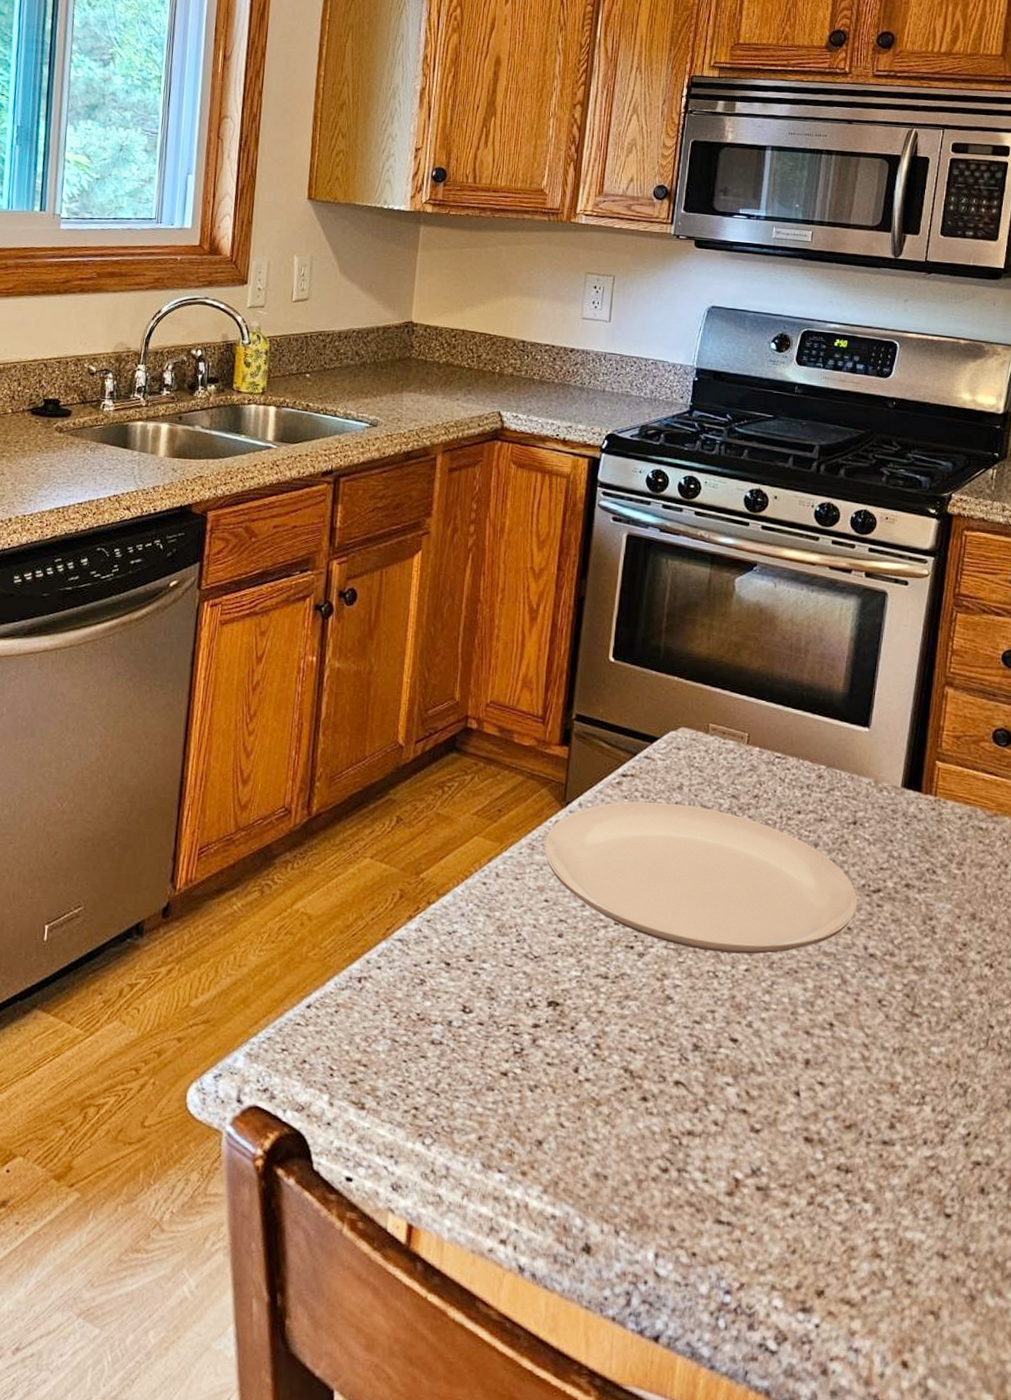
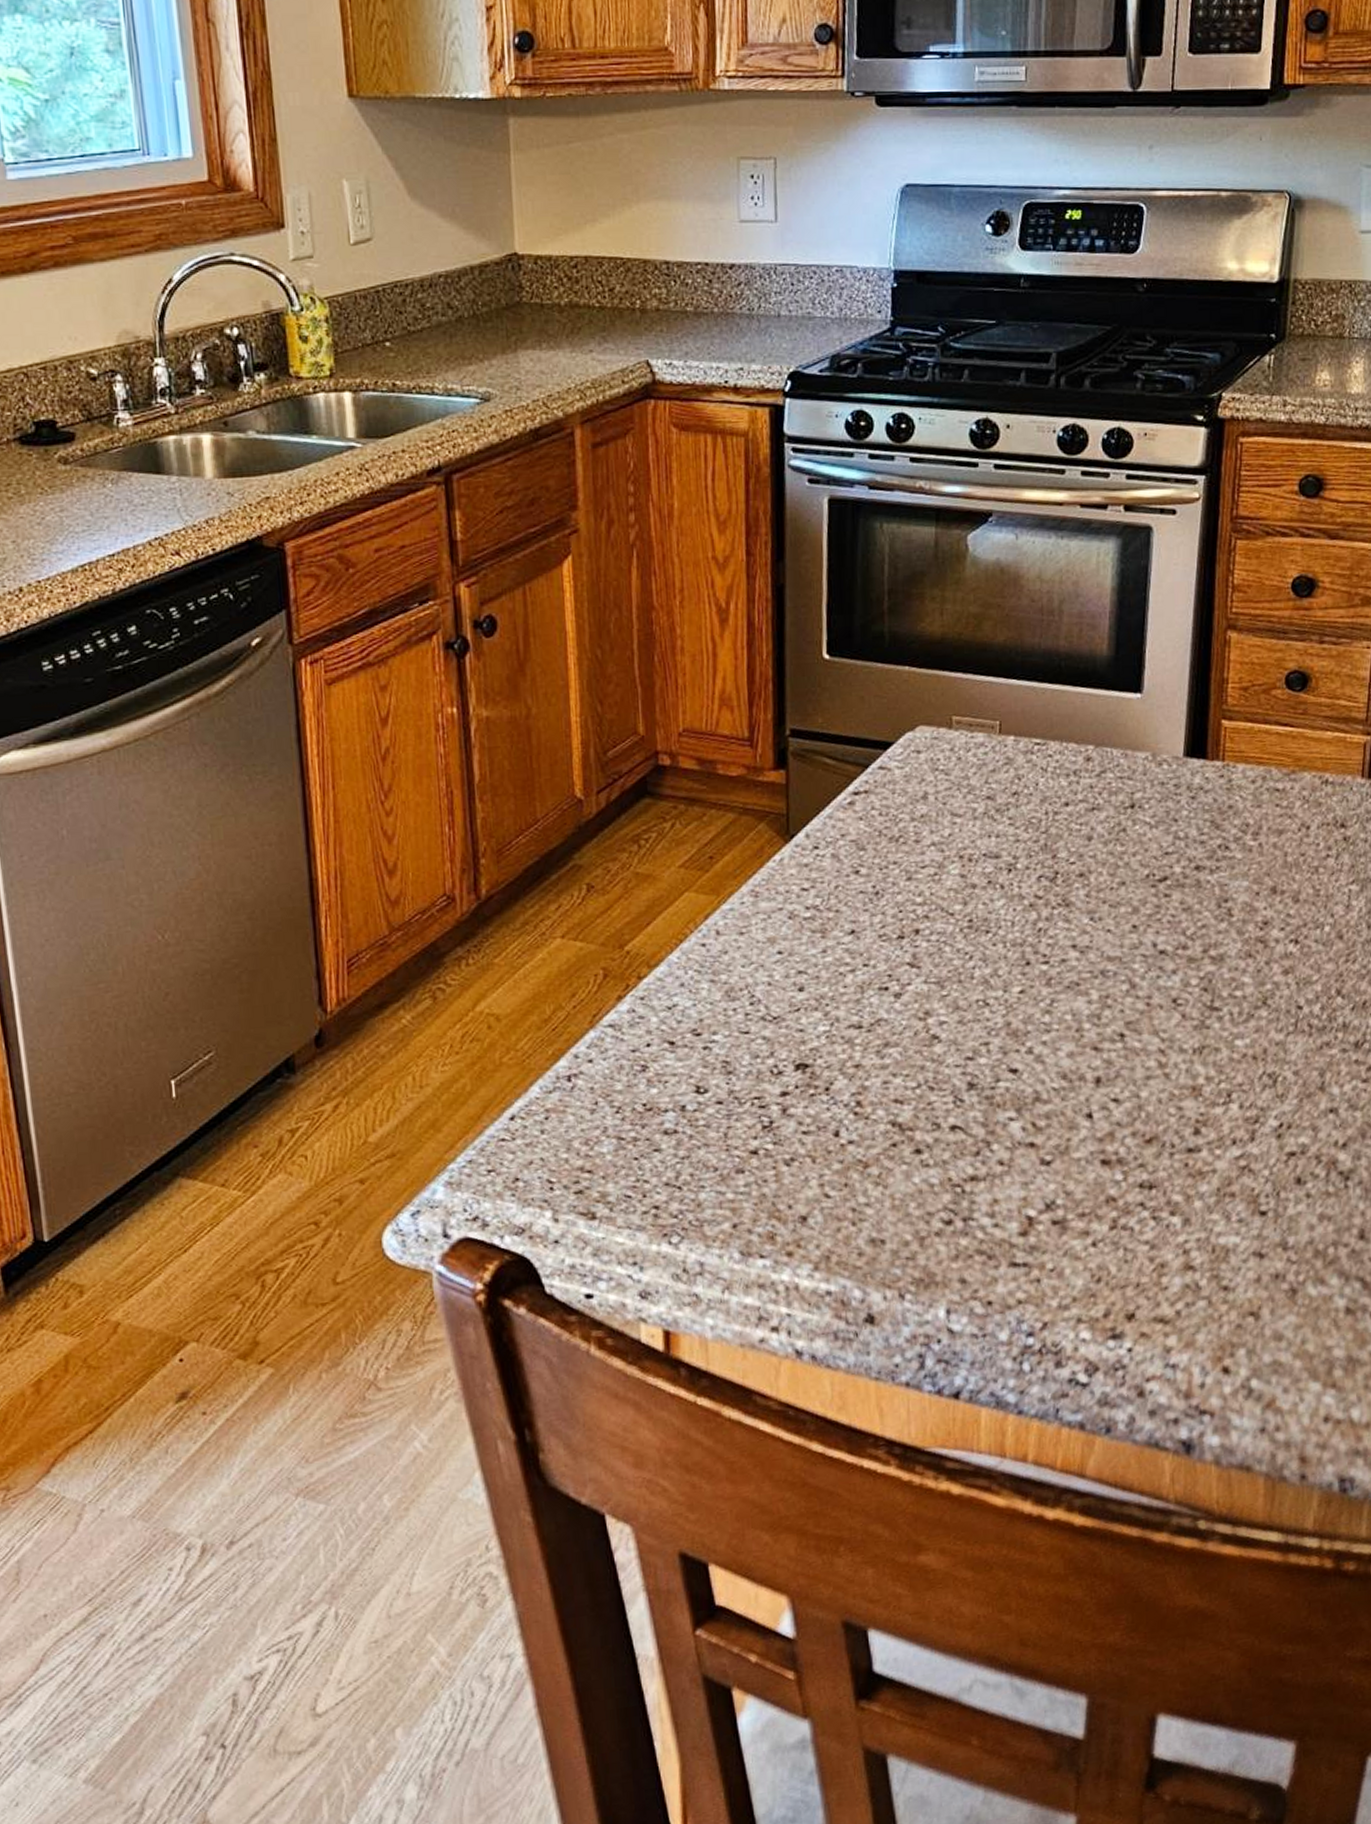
plate: present [544,801,858,954] -> none [770,816,1142,978]

